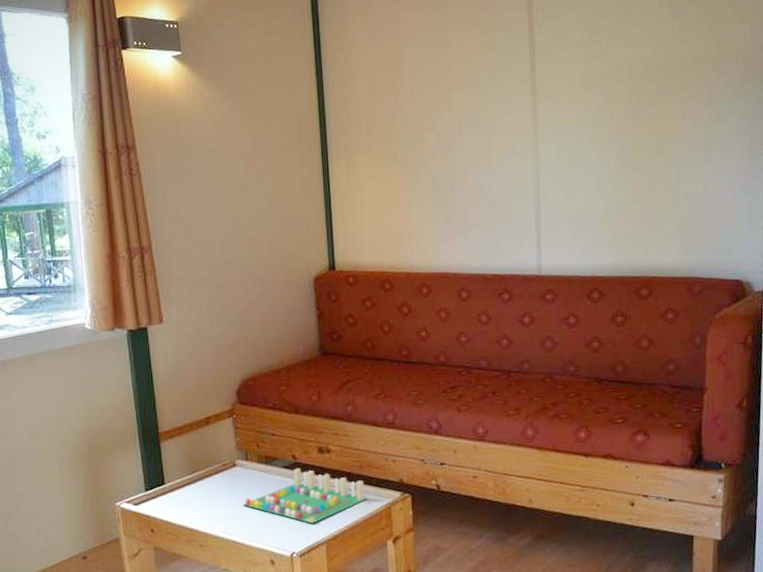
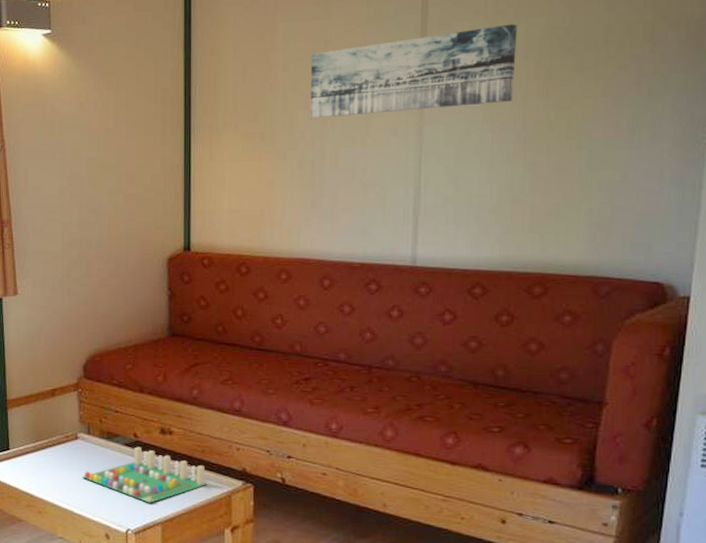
wall art: none [435,53,612,140] -> present [310,24,517,119]

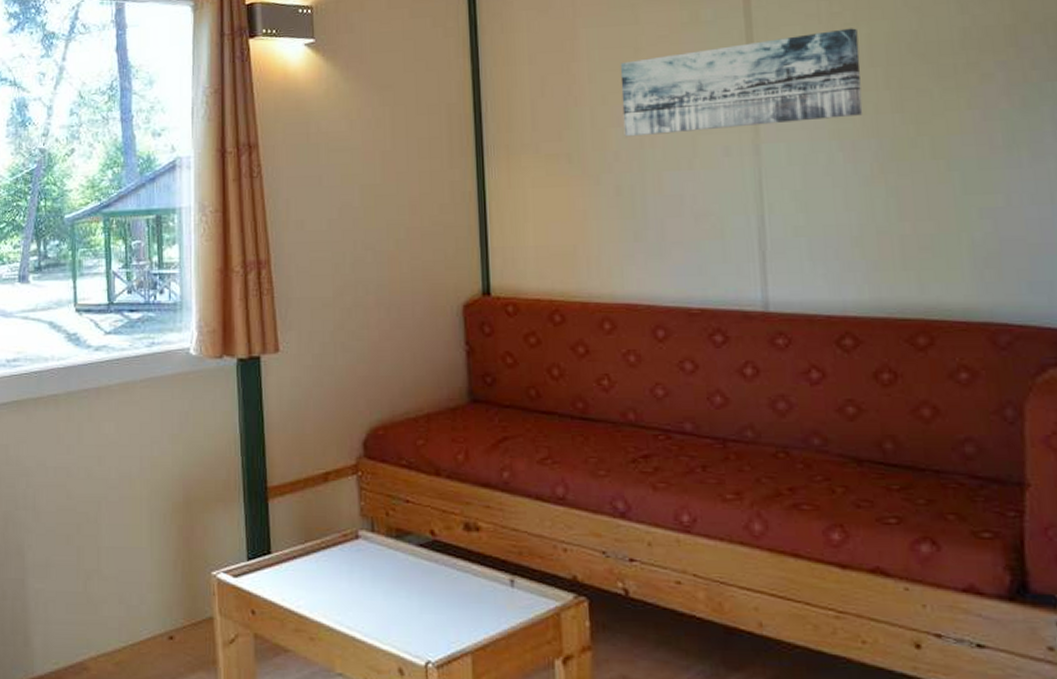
board game: present [82,446,207,503] -> none [366,548,528,625]

